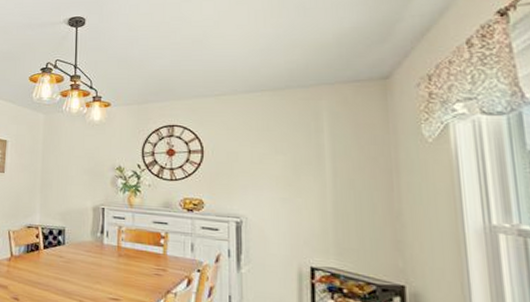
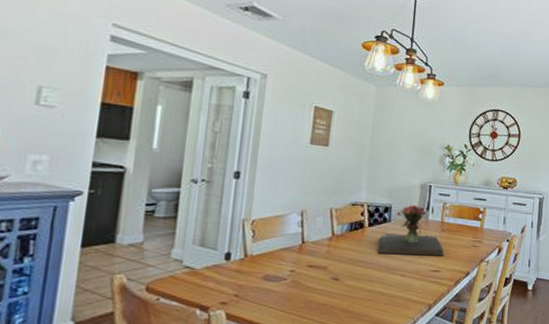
flower arrangement: none [54,227,124,284] -> present [378,204,444,257]

